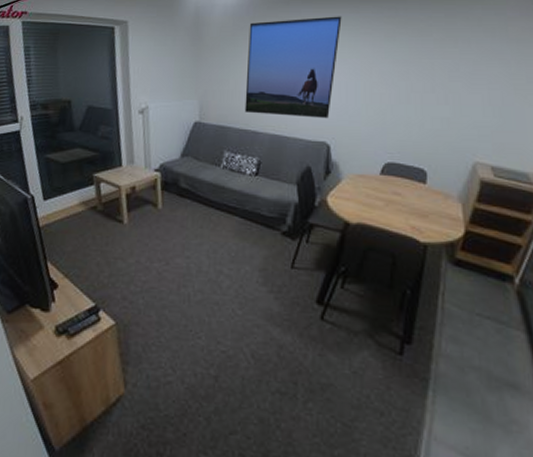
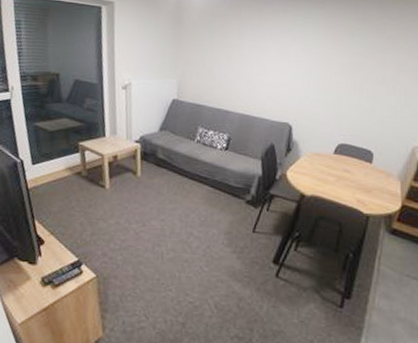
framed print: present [244,16,342,119] -> none [218,9,309,102]

